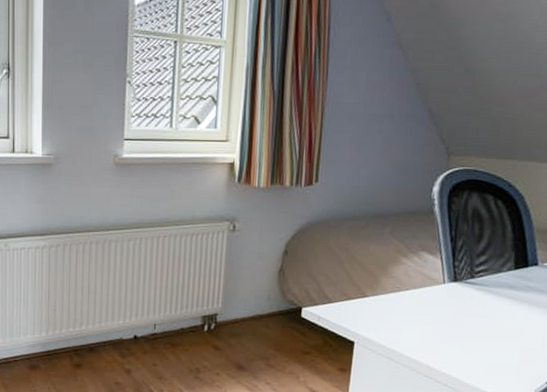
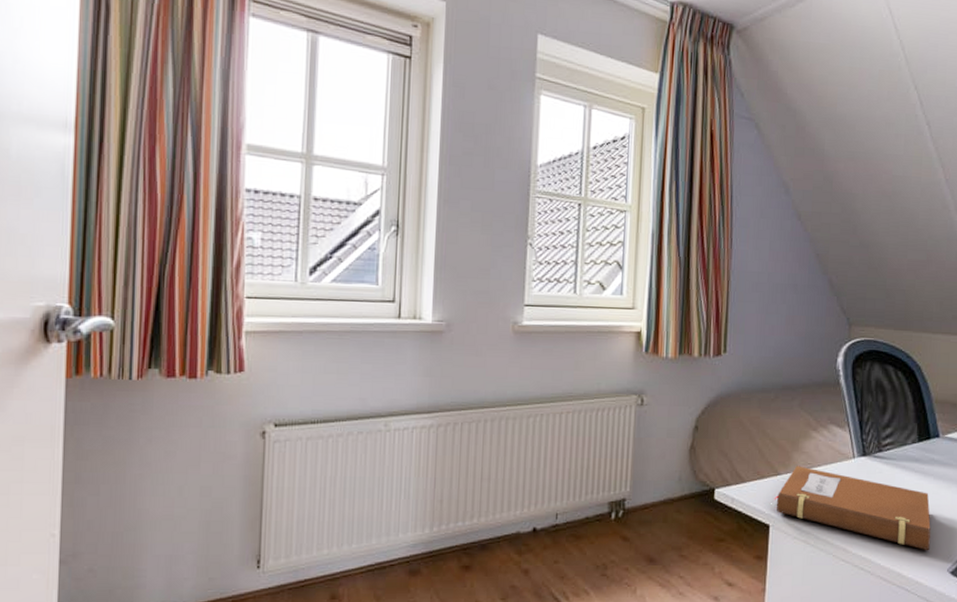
notebook: none [359,289,522,372] -> present [774,466,931,551]

